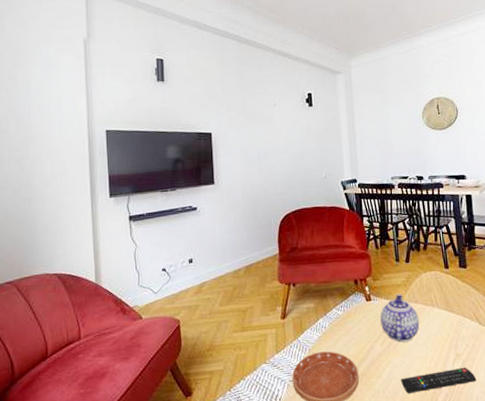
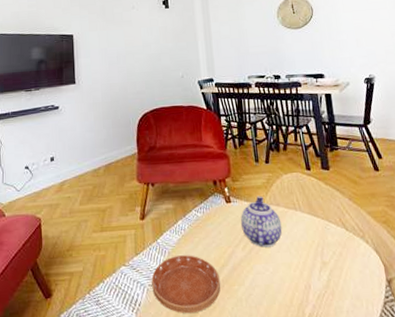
remote control: present [401,367,477,393] -> none [264,276,346,303]

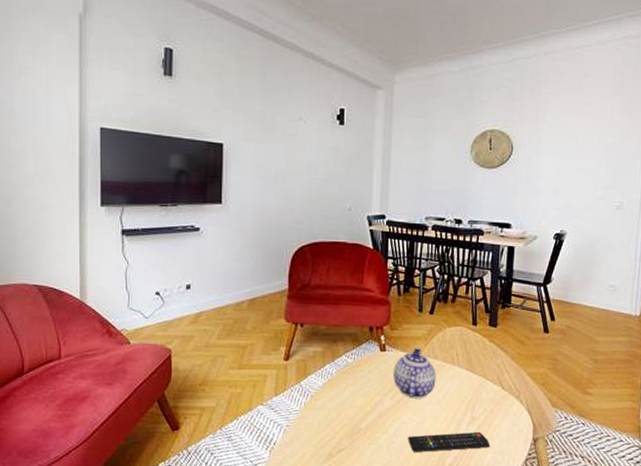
saucer: present [151,255,220,314] -> none [290,399,363,456]
remote control: none [264,276,346,303] -> present [408,431,490,452]

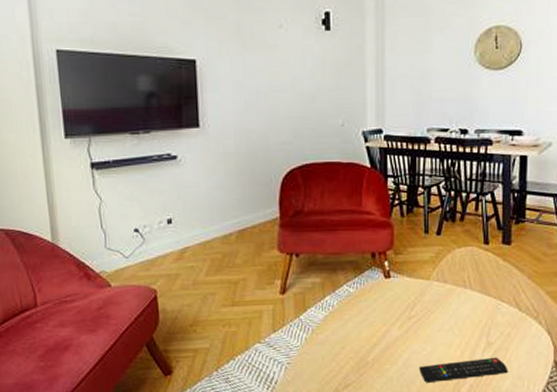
teapot: present [393,347,437,399] -> none [401,271,447,327]

